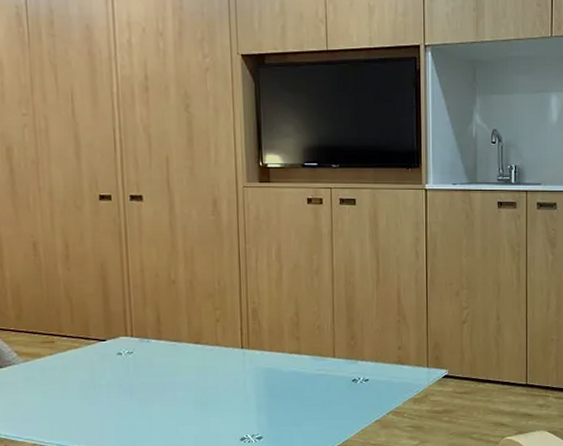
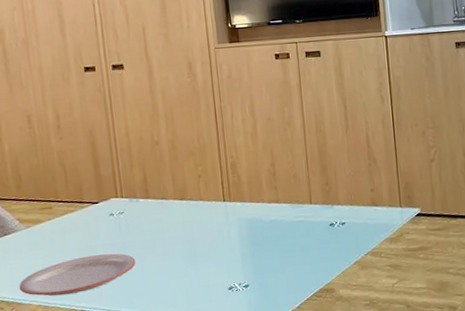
plate: none [13,395,143,436] -> present [19,253,136,296]

